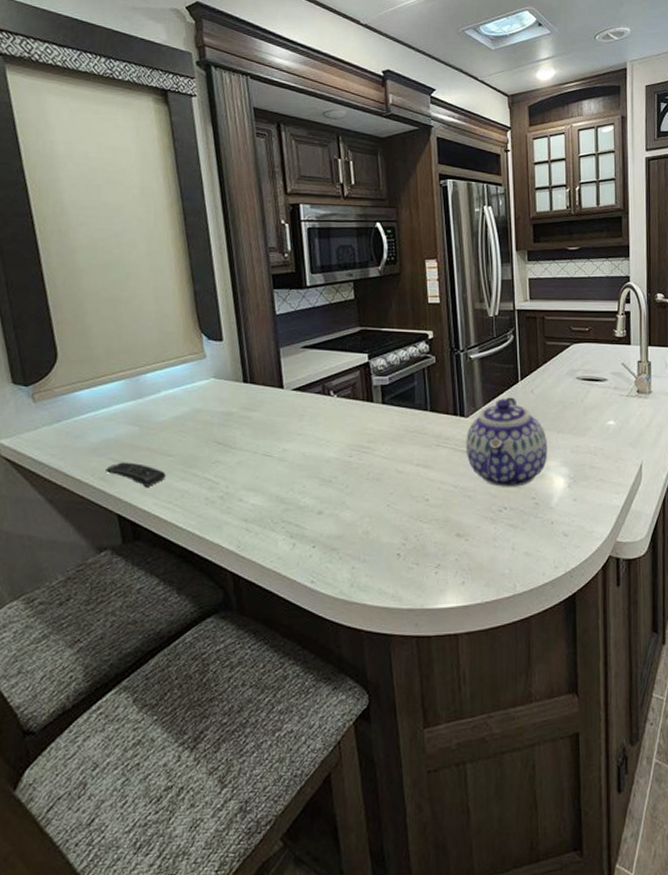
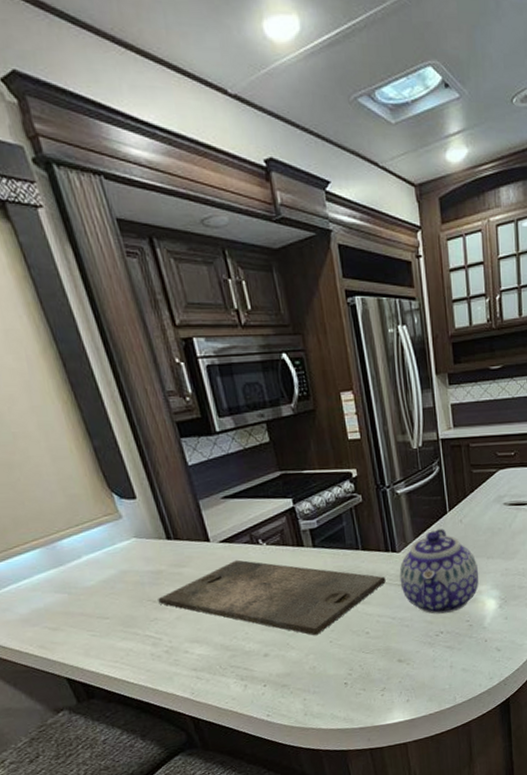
remote control: present [106,462,166,488] -> none [43,628,107,651]
cutting board: none [223,409,451,497] -> present [158,559,386,636]

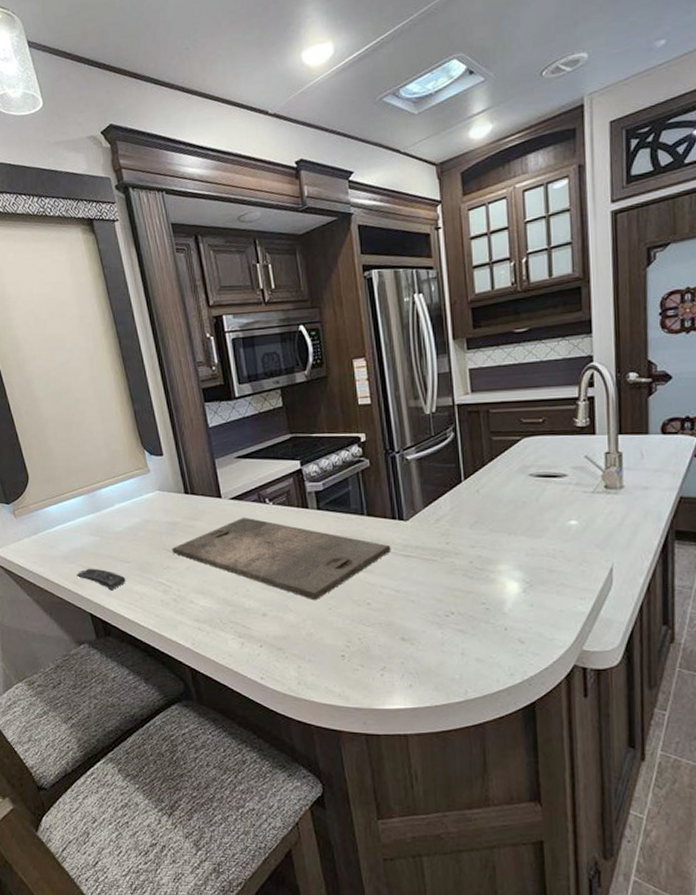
remote control: none [43,628,107,651] -> present [77,568,126,591]
teapot: present [399,529,479,615] -> none [406,498,499,592]

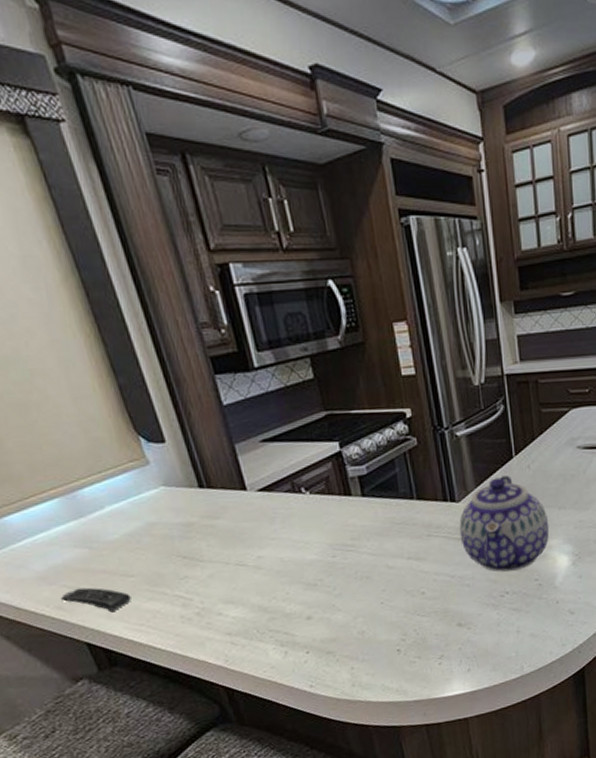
cutting board: present [172,517,391,601] -> none [188,510,444,597]
teapot: none [406,498,499,592] -> present [459,475,550,572]

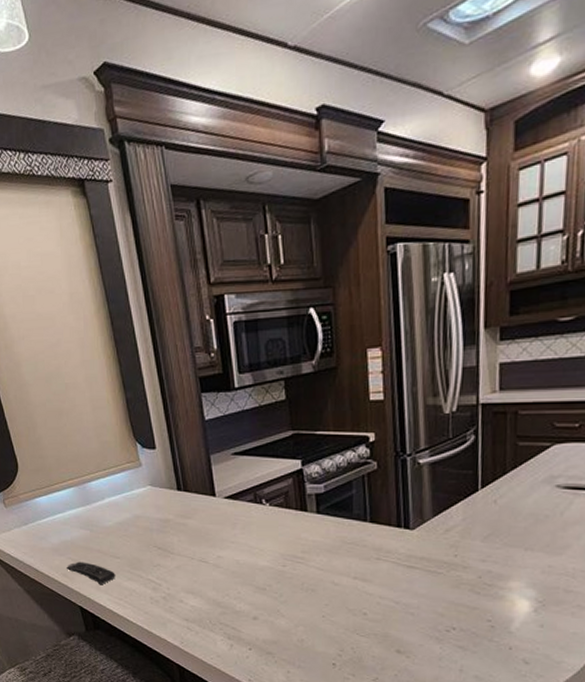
teapot: present [459,475,550,572] -> none [410,508,512,607]

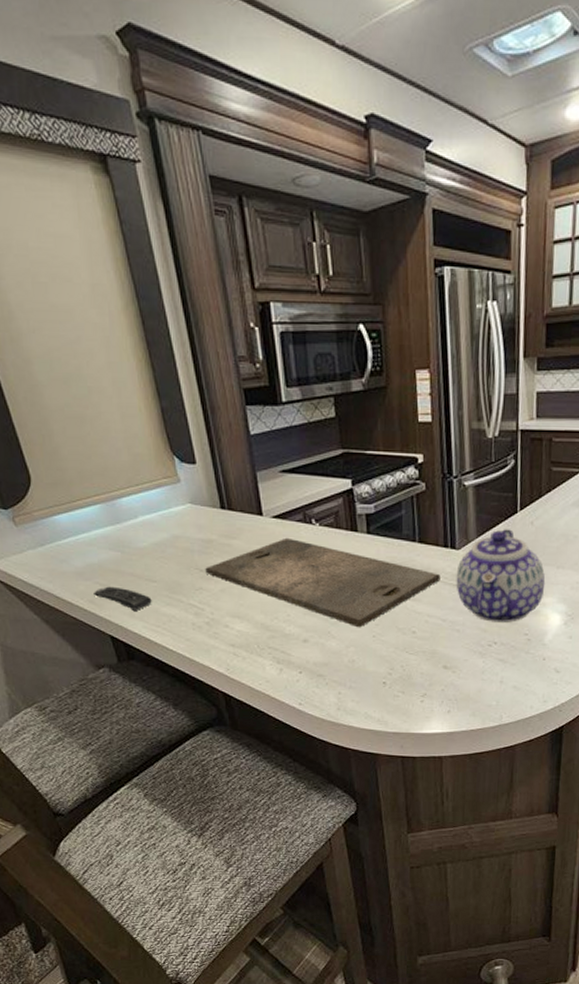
cutting board: none [163,517,393,608] -> present [205,537,441,628]
teapot: none [410,508,512,607] -> present [456,529,546,622]

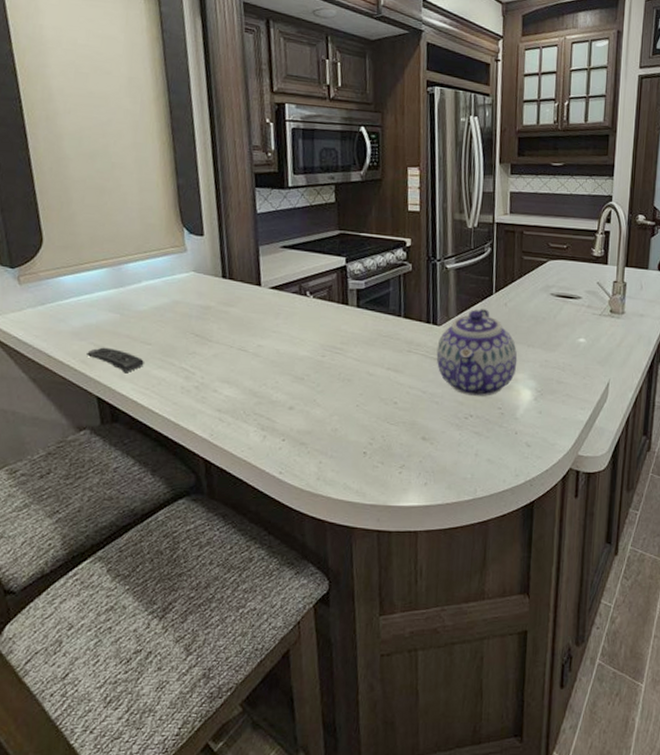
cutting board: present [205,537,441,628] -> none [200,307,423,397]

